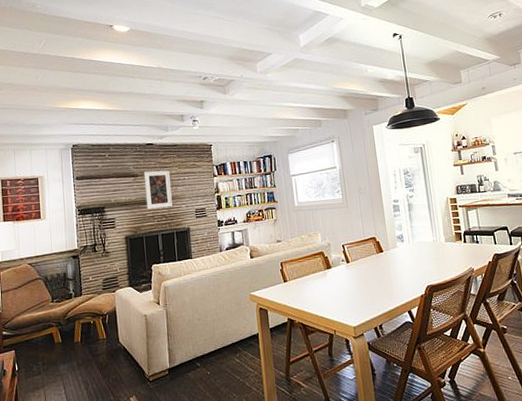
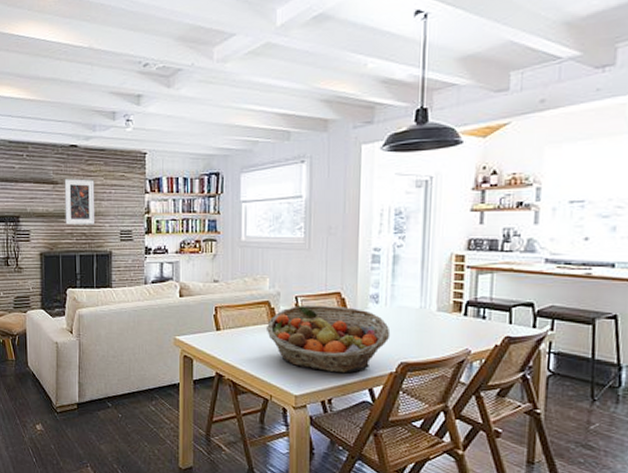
fruit basket: none [323,248,417,303] -> present [265,304,391,374]

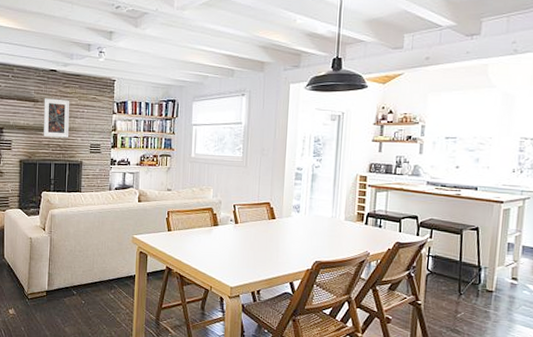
fruit basket: present [265,304,391,374] -> none [208,212,308,269]

